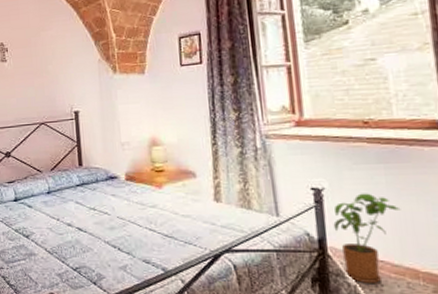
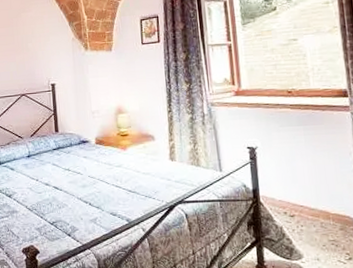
house plant: present [333,193,401,283] -> none [264,150,316,225]

